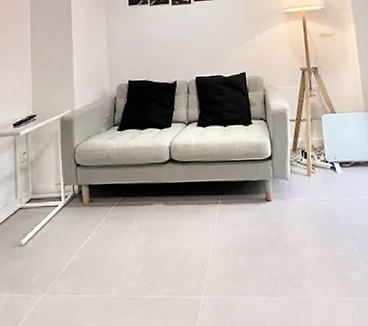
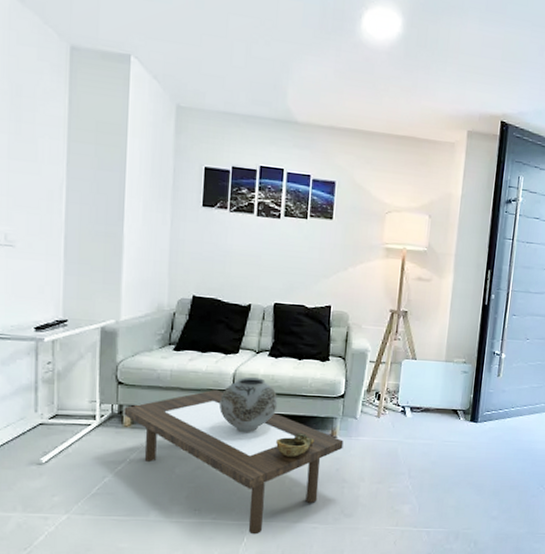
coffee table: none [82,162,279,310] -> present [123,389,344,535]
vase: none [160,148,212,203] -> present [220,377,278,433]
decorative bowl: none [215,199,251,225] -> present [276,433,314,457]

